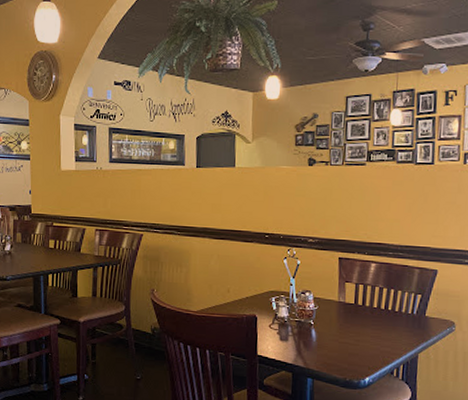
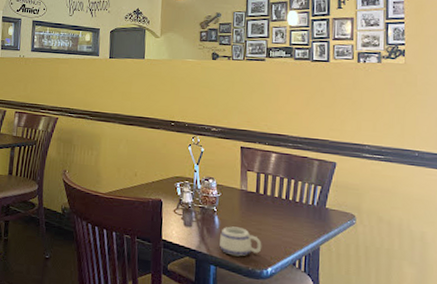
mug: none [317,339,360,368] -> present [220,226,262,257]

